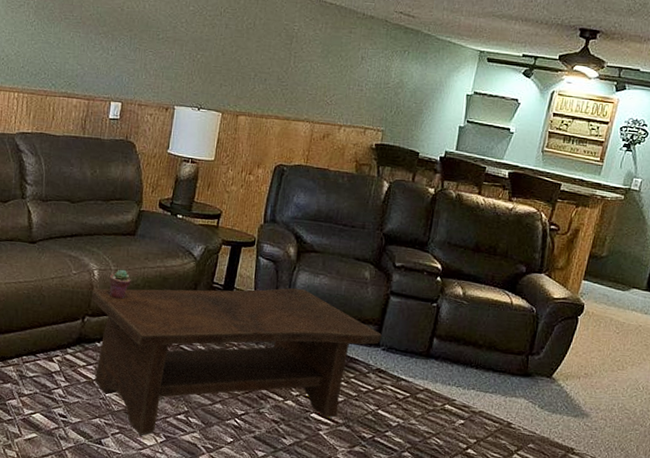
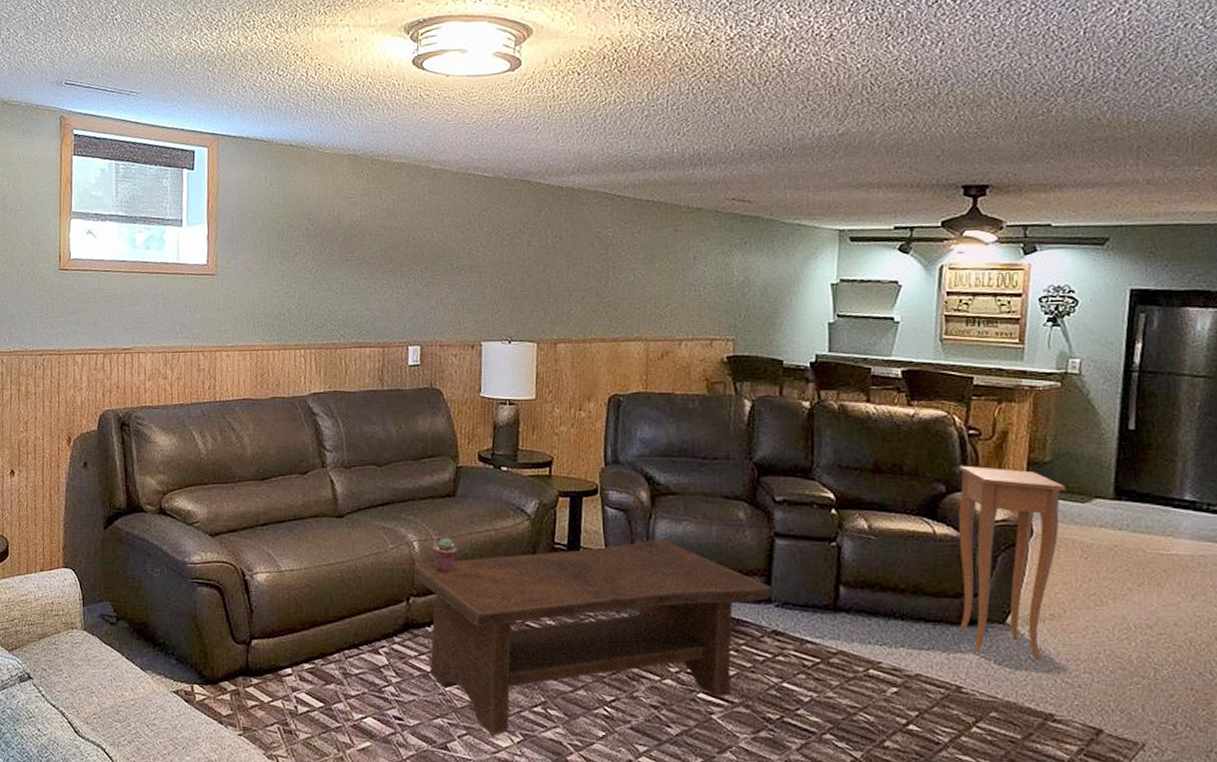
side table: none [515,252,614,408] -> present [957,465,1066,660]

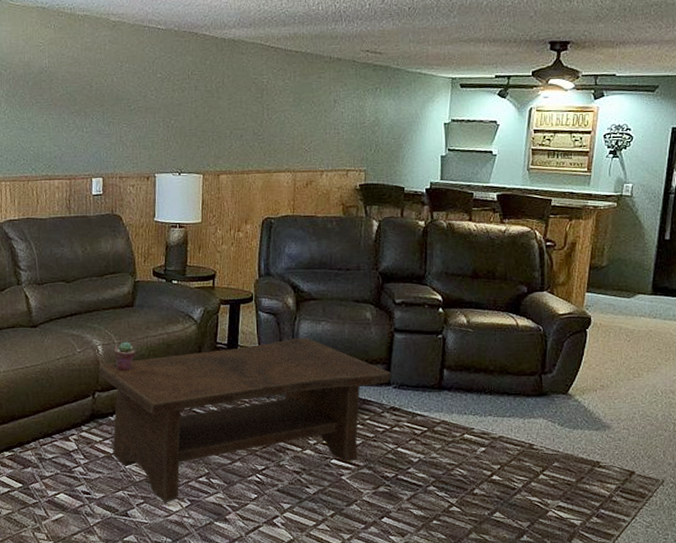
side table: present [957,465,1066,660] -> none [531,270,617,421]

